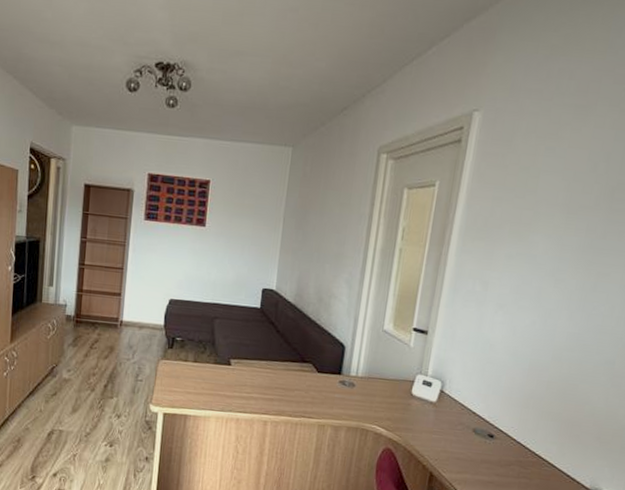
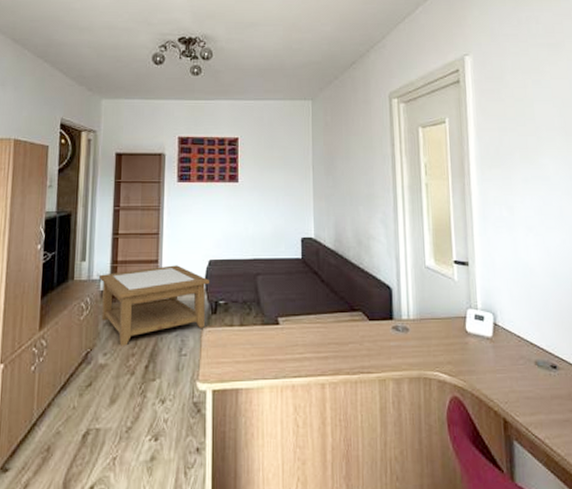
coffee table: none [65,299,170,366] -> present [99,265,210,346]

